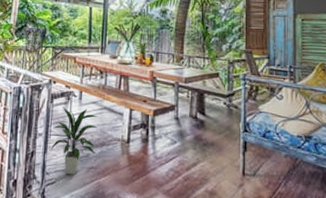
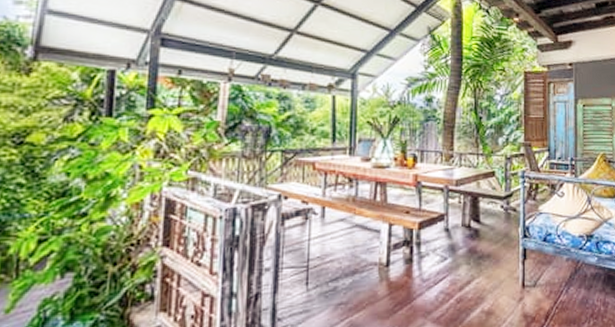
indoor plant: present [50,107,99,175] -> none [282,228,349,317]

